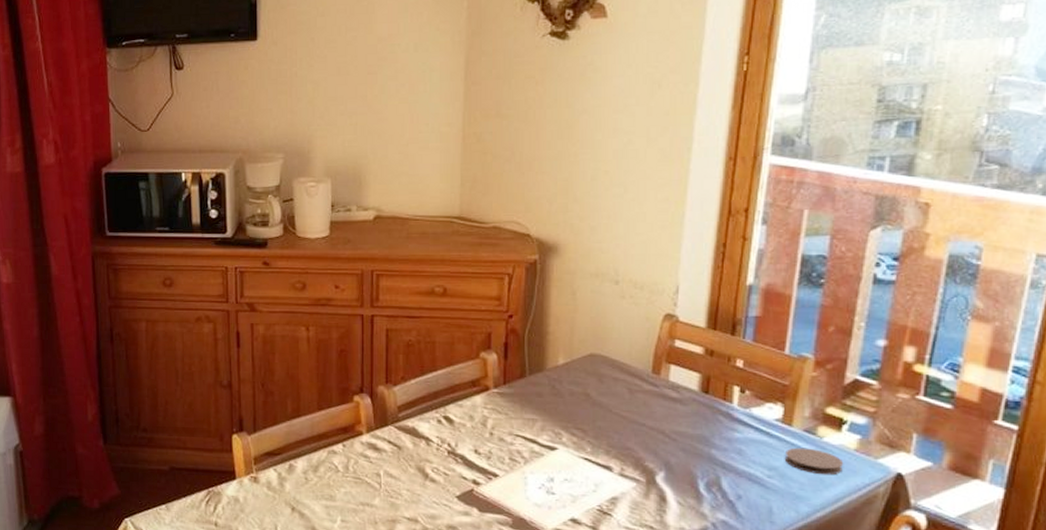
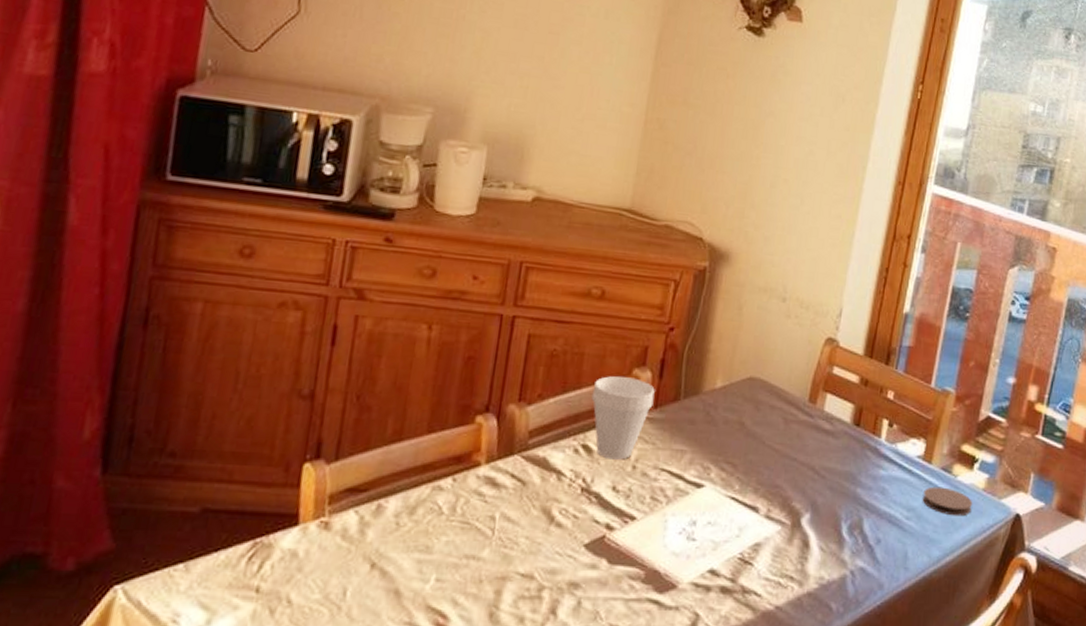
cup: none [447,359,502,428] -> present [591,376,655,460]

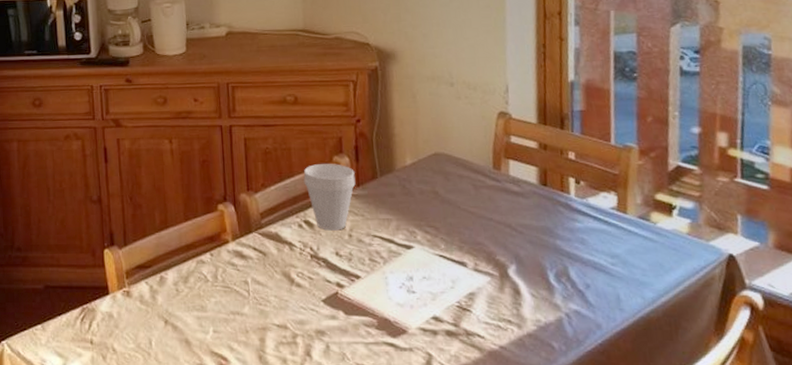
coaster: present [922,486,973,517] -> none [624,234,680,260]

